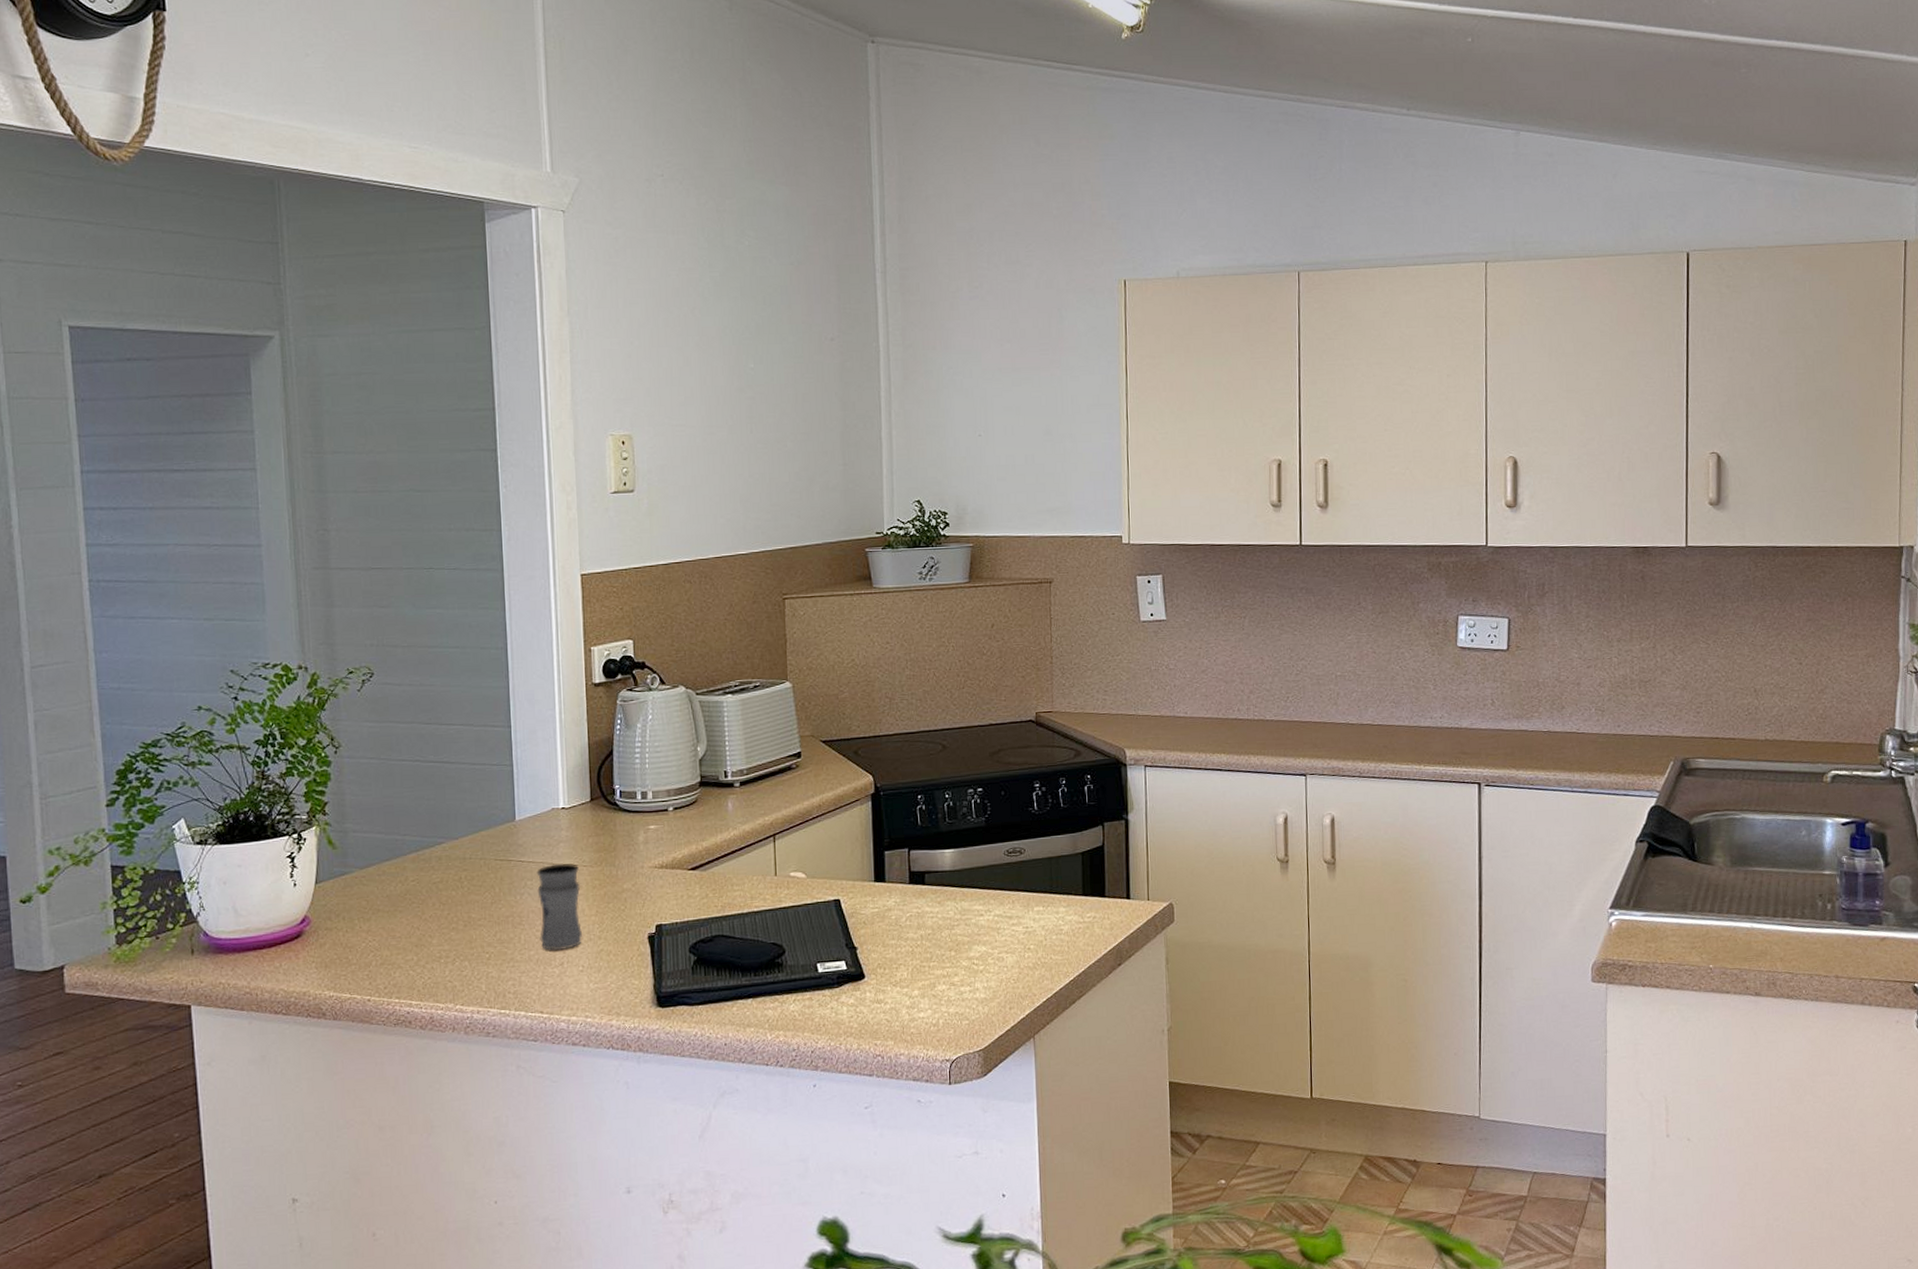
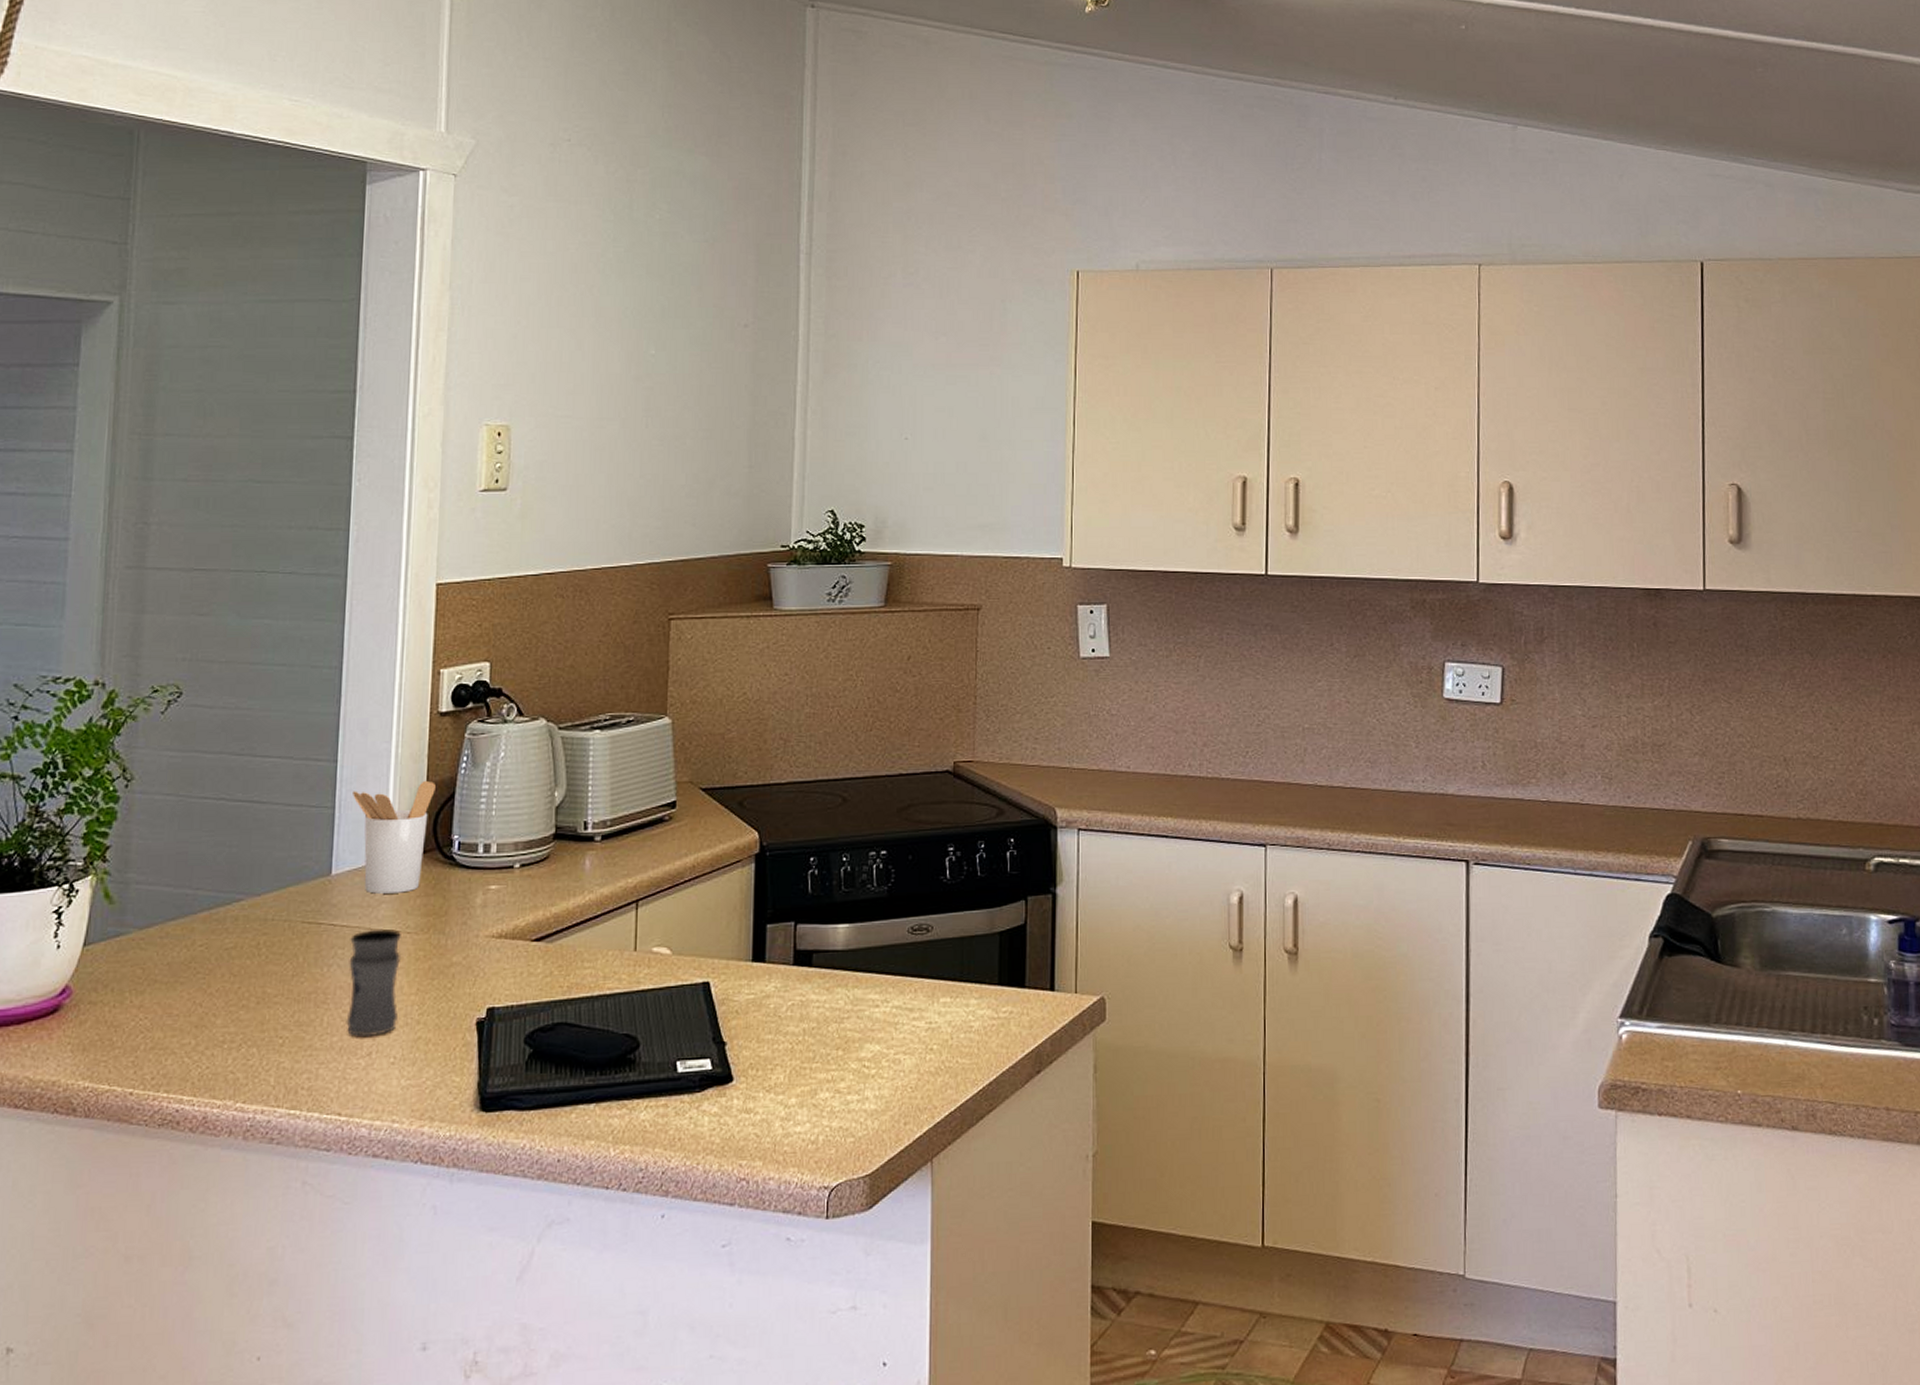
utensil holder: none [527,740,596,835] -> present [353,780,436,894]

